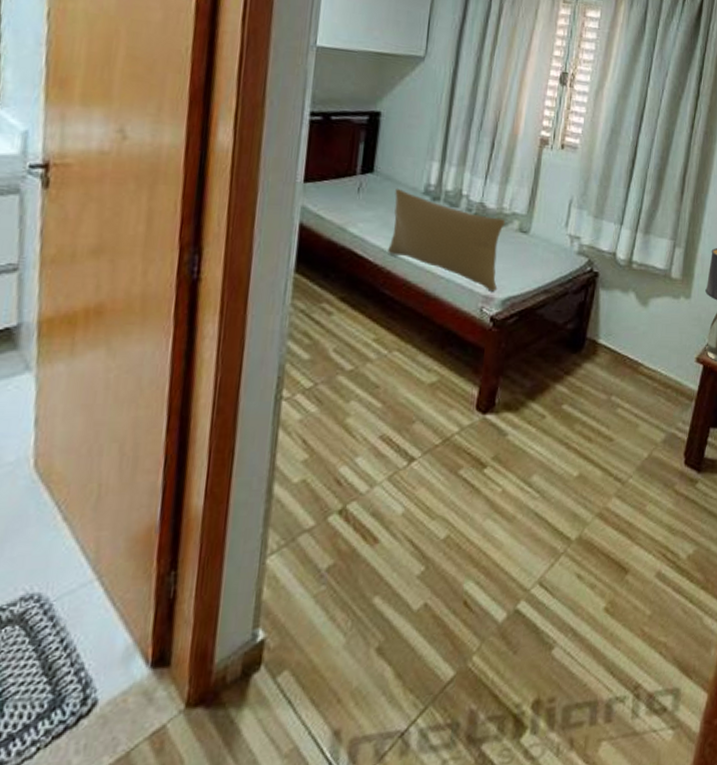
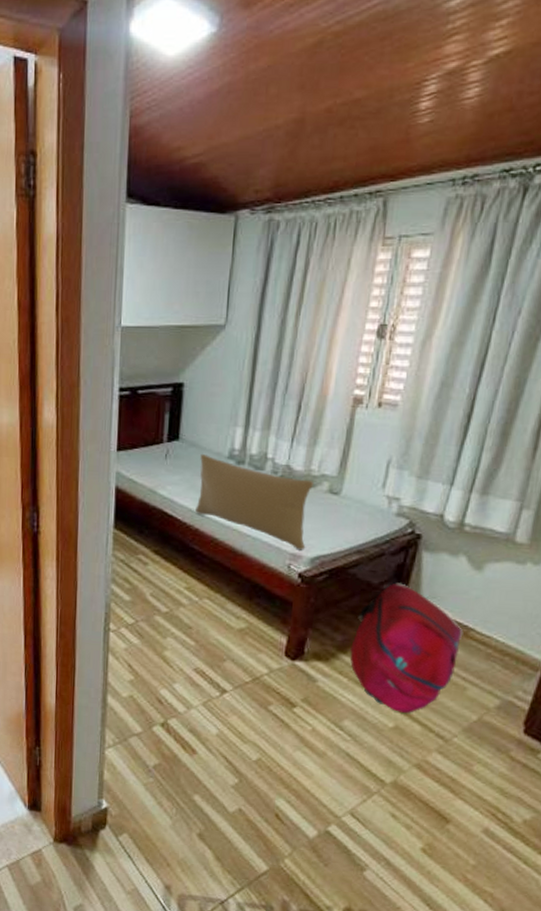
backpack: none [538,322,635,459] -> present [350,583,464,713]

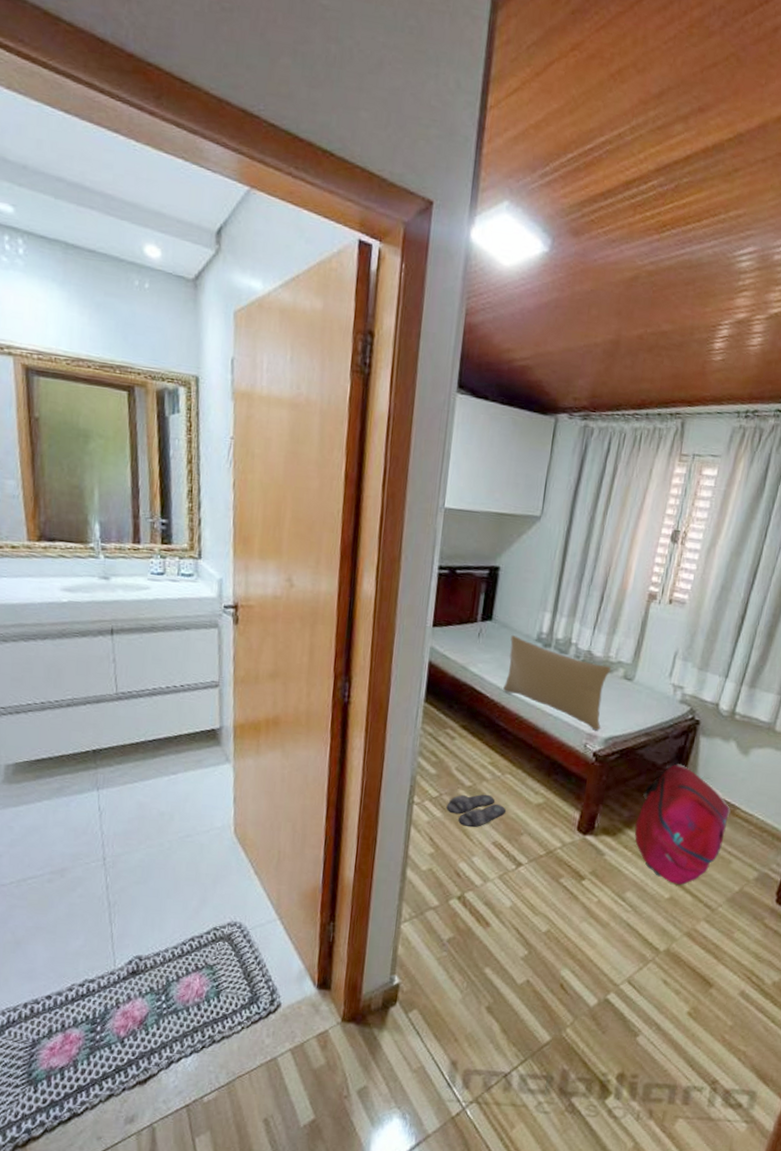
slippers: none [143,620,206,654] -> present [446,794,506,827]

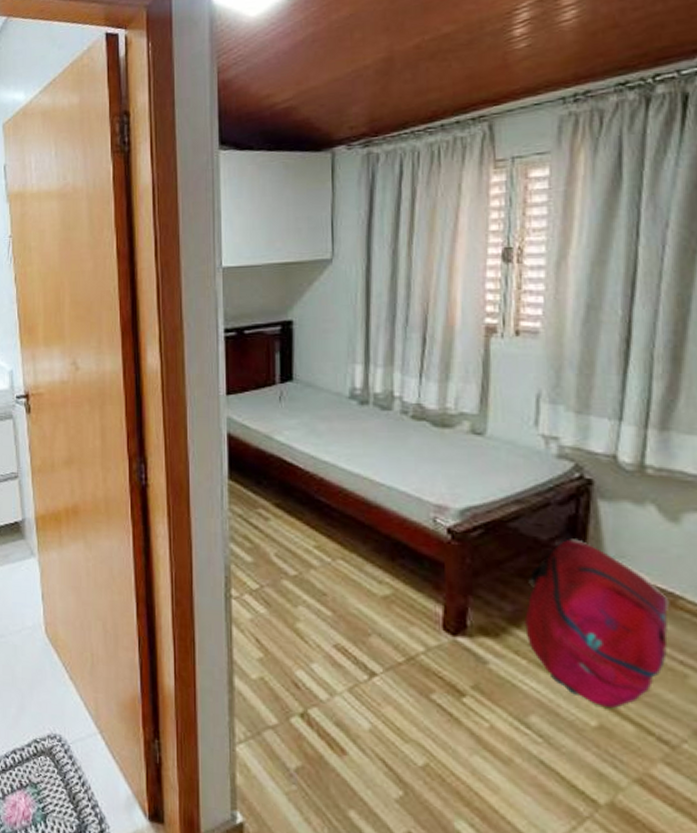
slippers: present [446,794,506,827] -> none [270,584,344,626]
pillow: present [503,634,611,731] -> none [318,394,452,501]

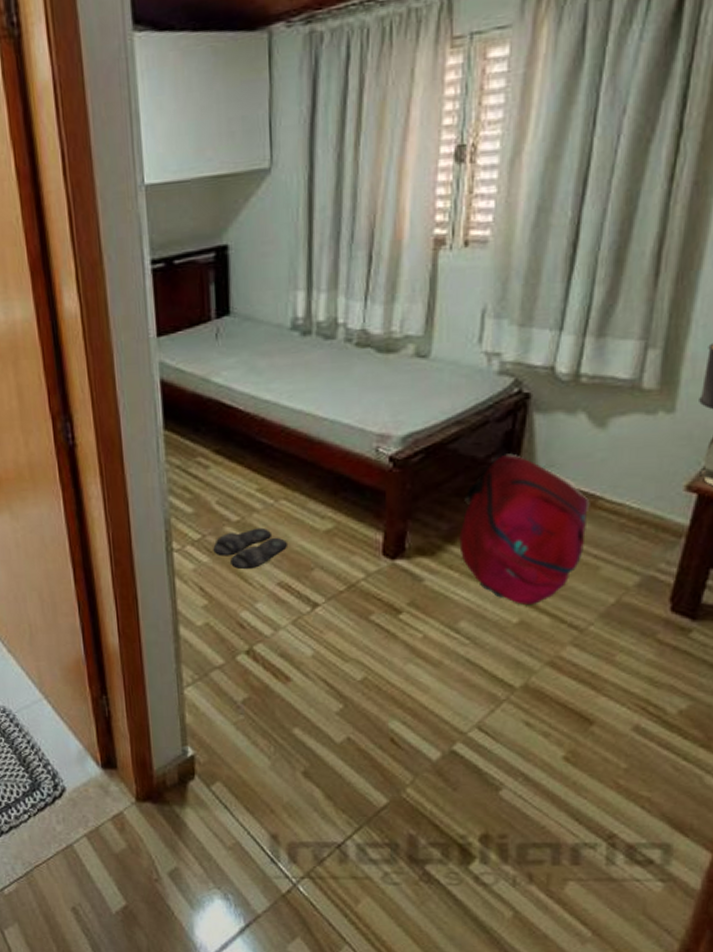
slippers: none [270,584,344,626] -> present [213,527,287,569]

